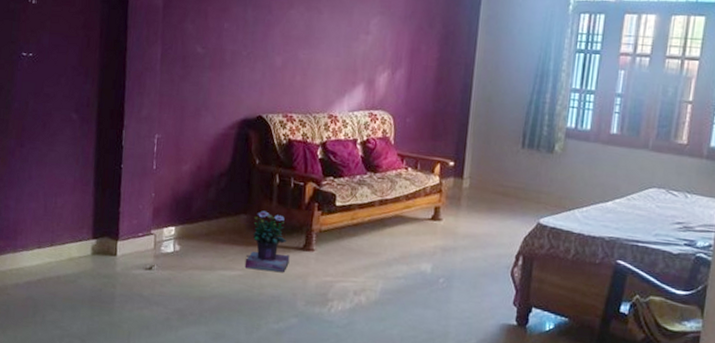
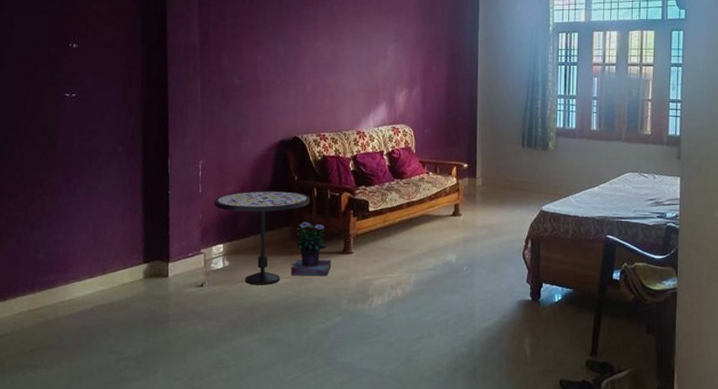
side table: none [167,172,271,276] -> present [214,191,310,285]

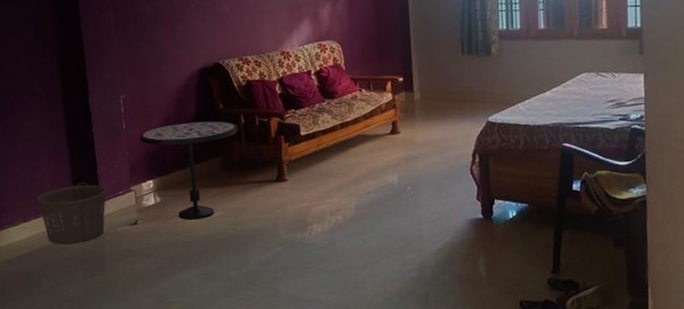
basket: none [105,241,177,303] -> present [36,182,107,245]
potted flower: present [290,222,331,276] -> none [224,151,266,208]

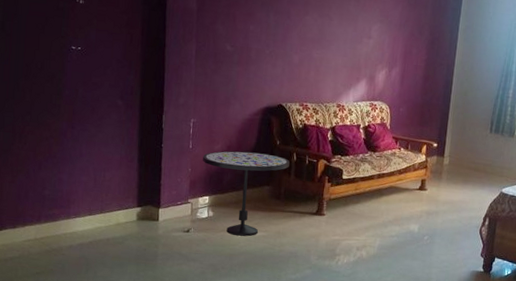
basket: present [36,182,107,245] -> none [103,188,167,241]

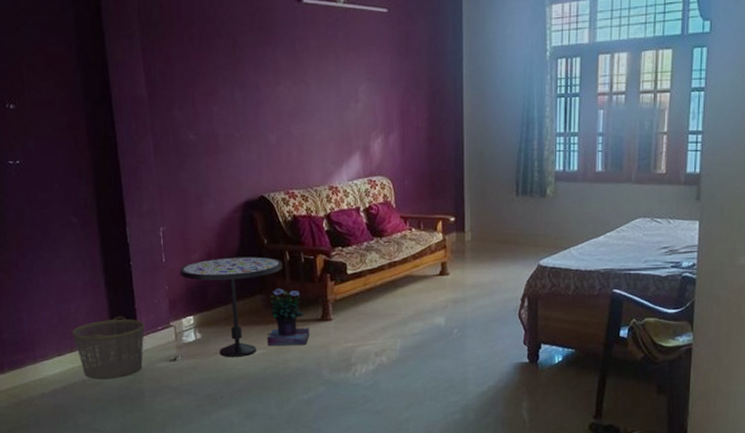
basket: none [103,188,167,241] -> present [71,316,145,380]
potted flower: none [267,183,305,233] -> present [266,288,310,347]

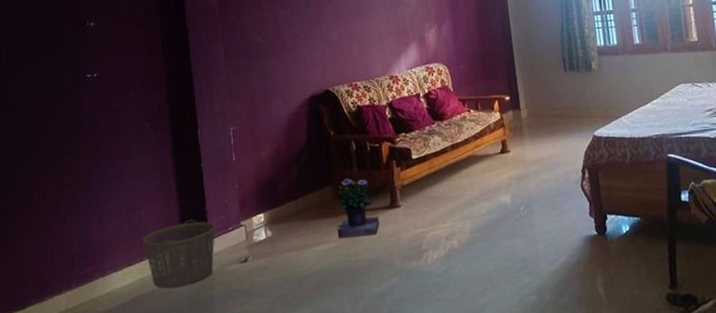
side table: present [179,256,282,357] -> none [249,148,349,254]

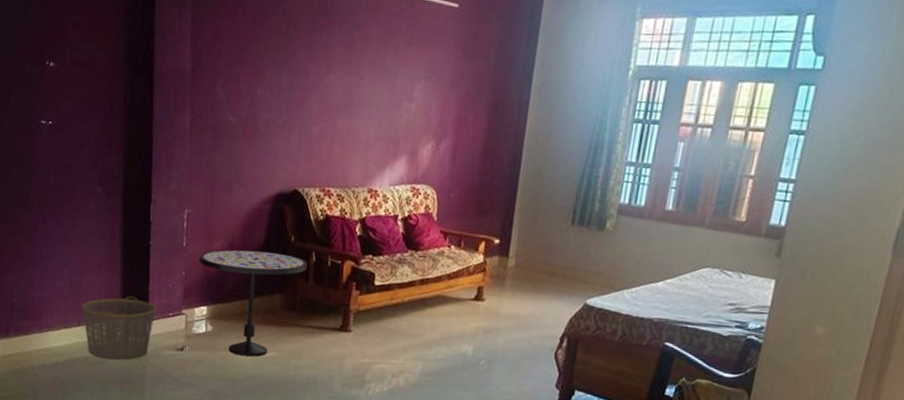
side table: none [249,148,349,254] -> present [198,249,307,357]
potted flower: present [337,178,380,239] -> none [279,290,326,353]

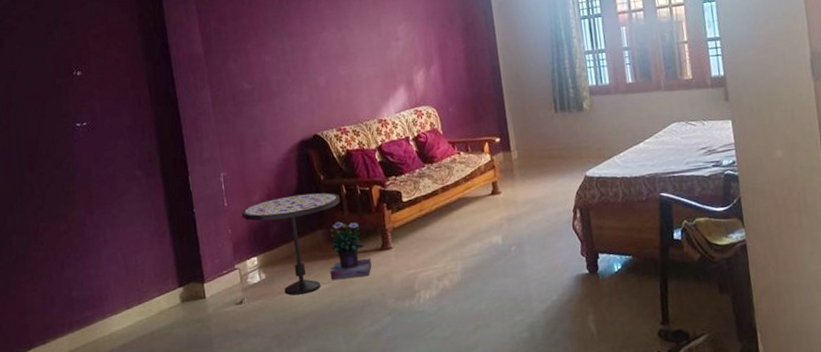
basket: present [81,296,157,360] -> none [139,263,211,330]
potted flower: none [279,290,326,353] -> present [329,222,372,281]

